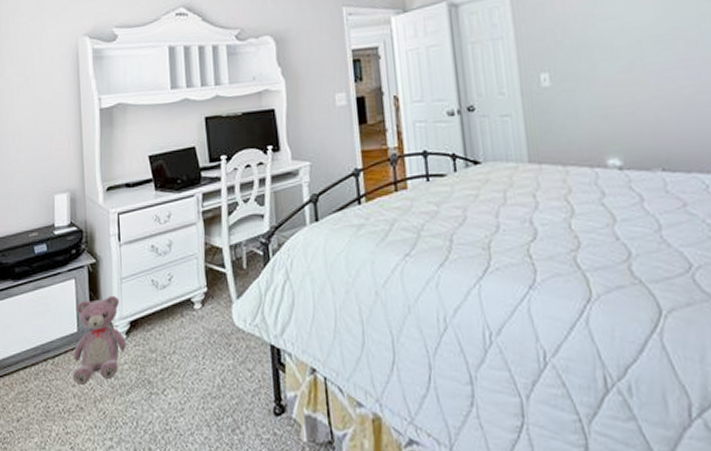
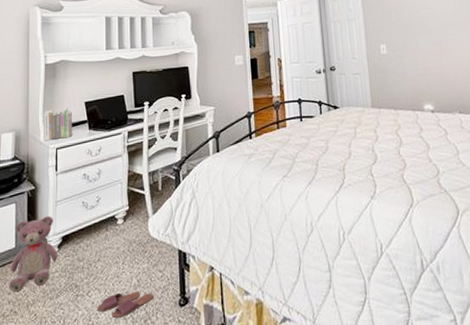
books: none [101,162,137,204] -> present [44,107,73,141]
slippers: none [175,393,242,423] -> present [97,291,153,318]

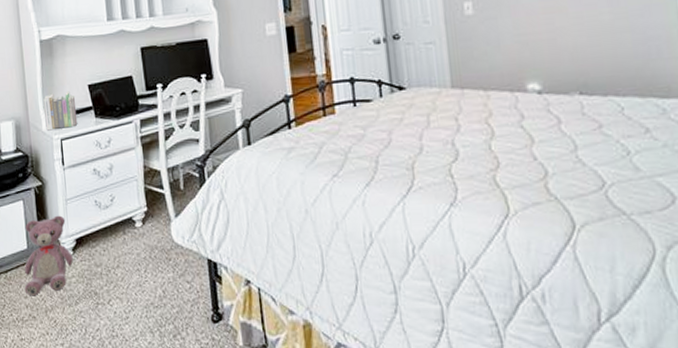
slippers: present [97,291,153,318] -> none [120,303,182,330]

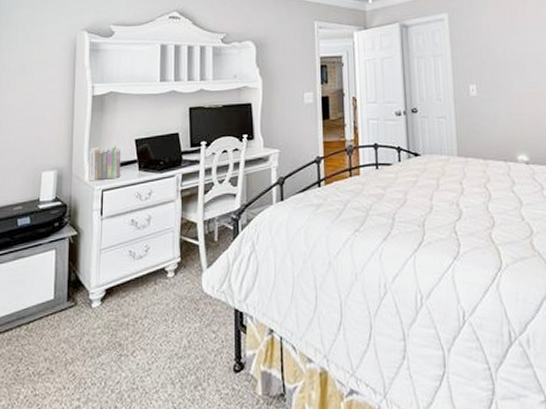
teddy bear: present [24,215,74,296] -> none [45,265,102,349]

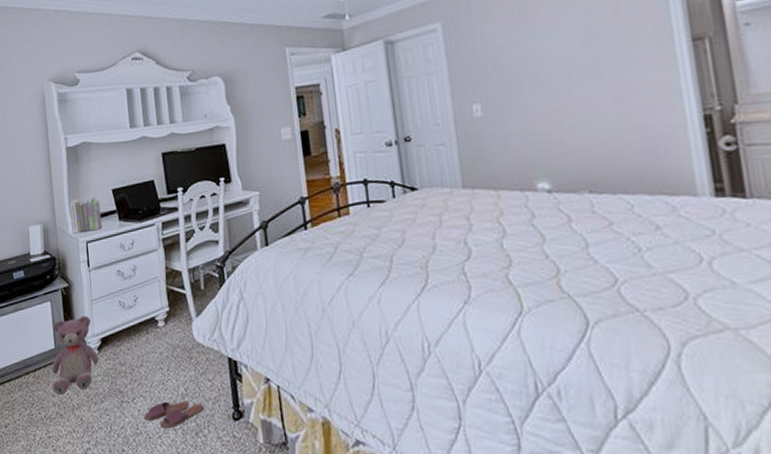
teddy bear: none [45,265,102,349] -> present [51,315,100,395]
slippers: none [142,353,205,382] -> present [144,401,204,428]

